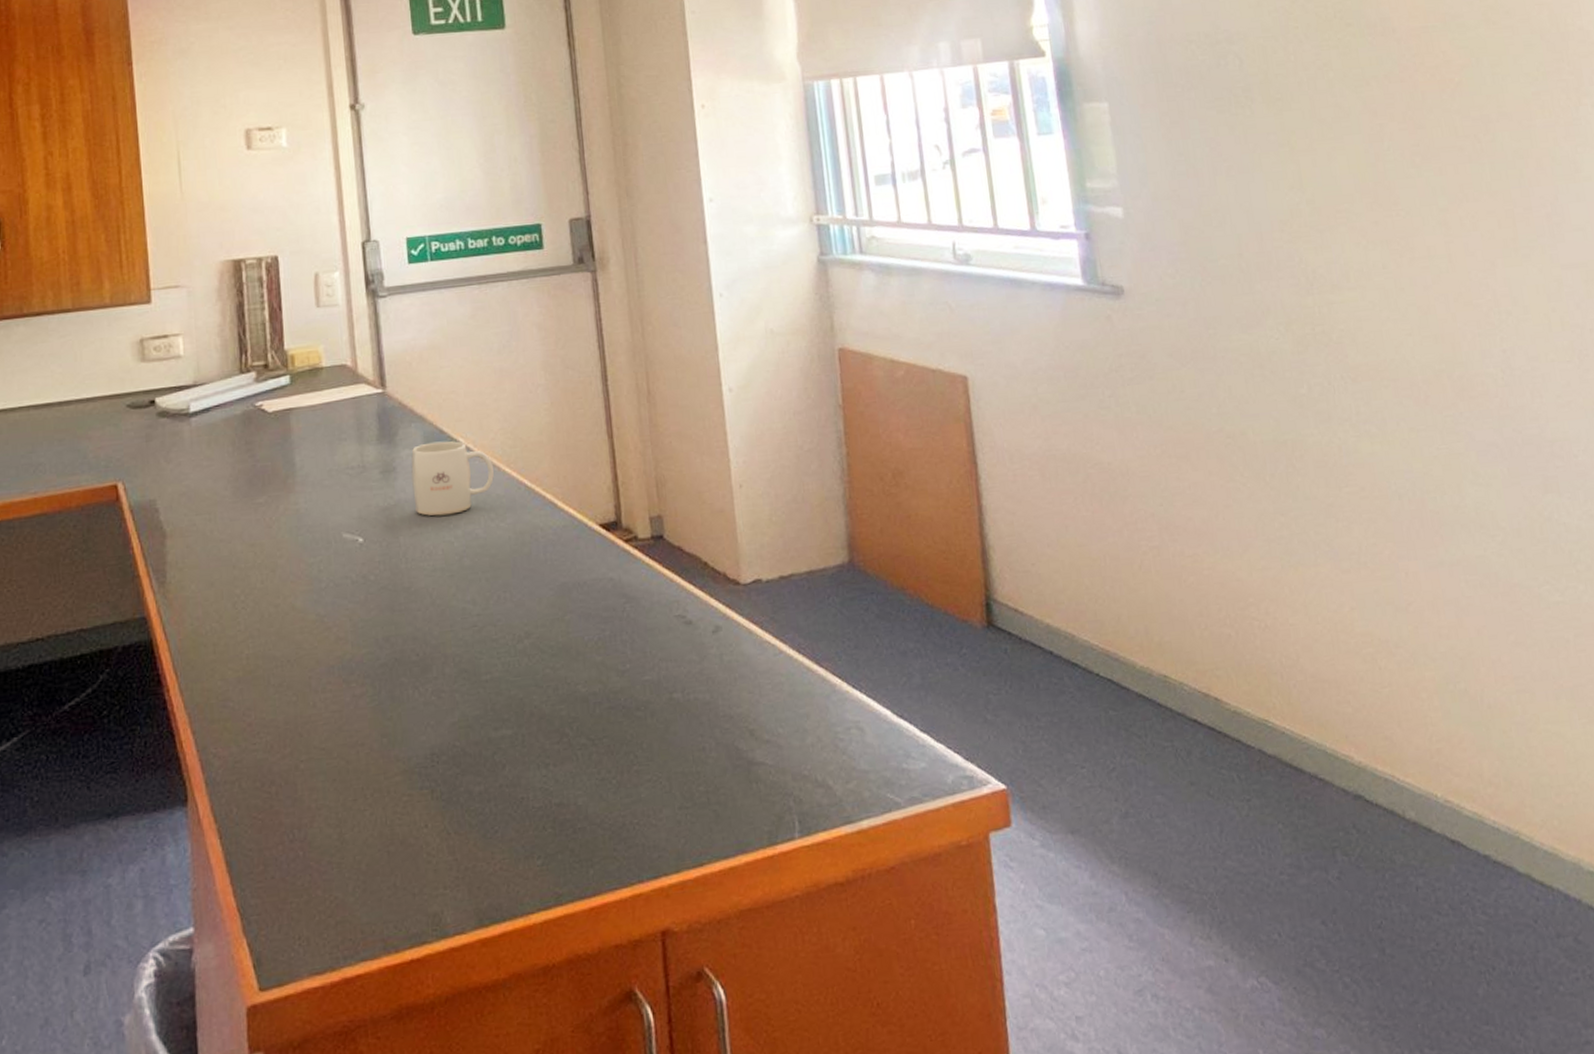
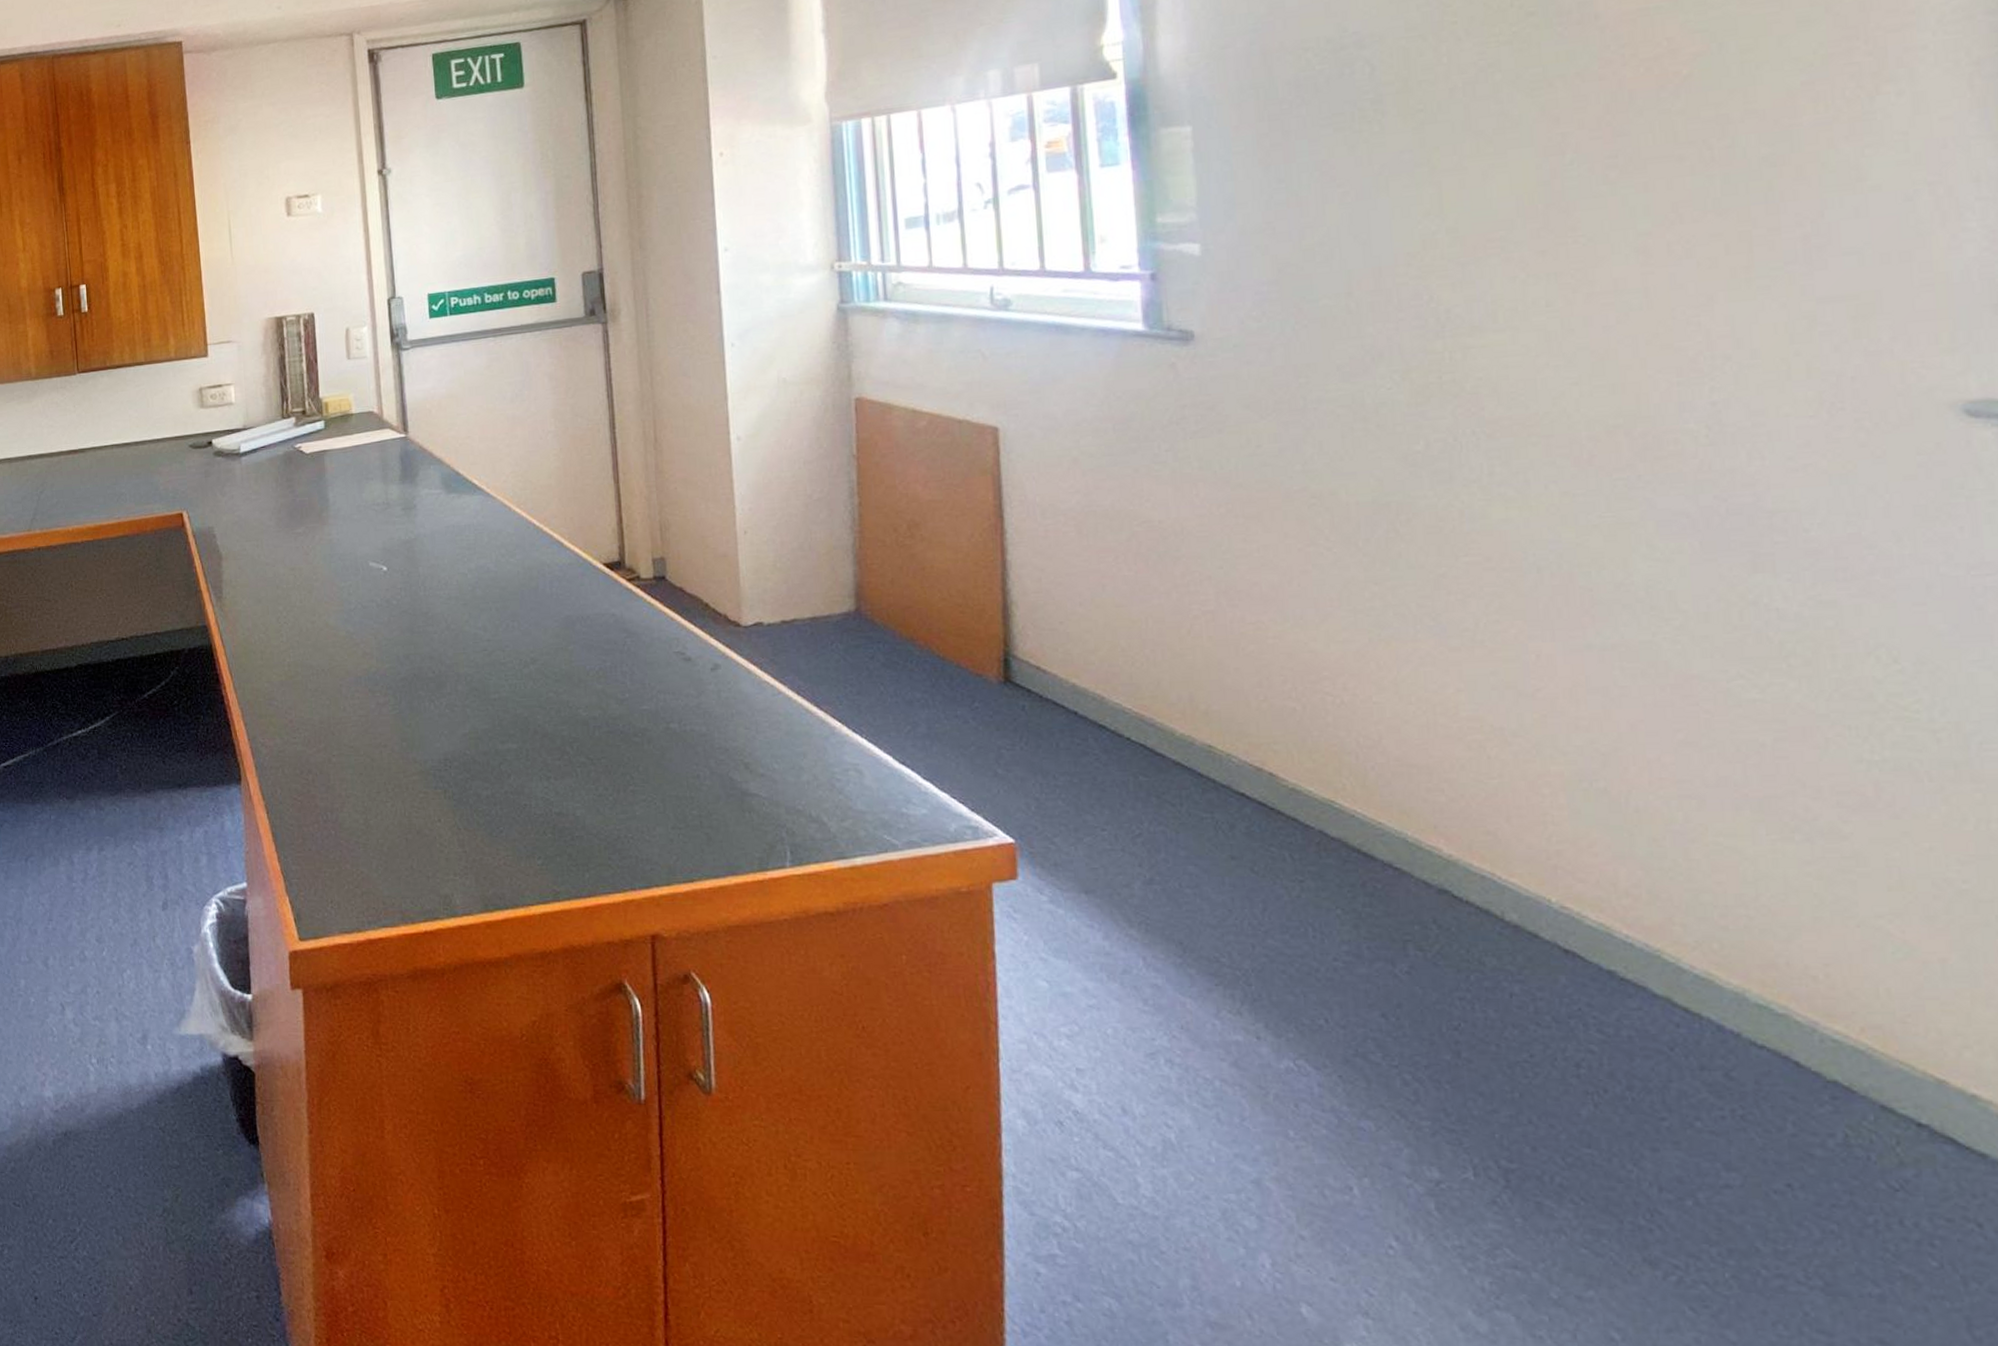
mug: present [411,441,495,516] -> none [429,482,506,550]

